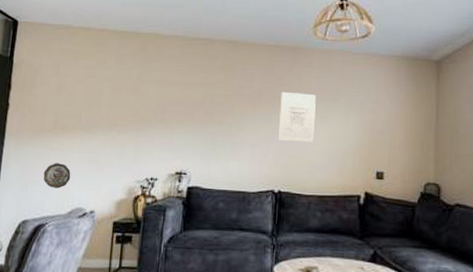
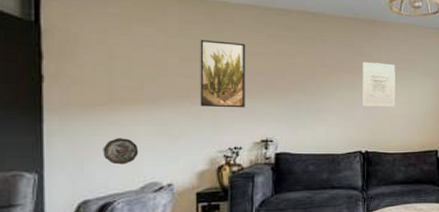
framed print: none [125,71,171,138] -> present [200,40,246,108]

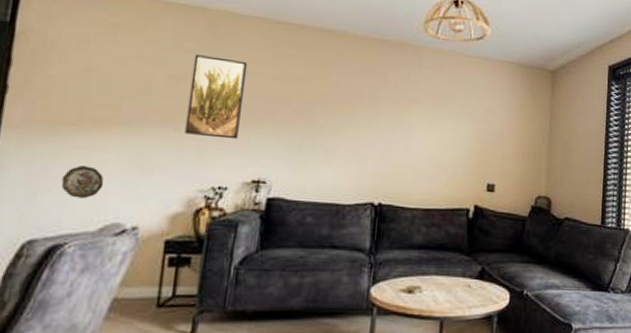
wall art: present [362,61,395,107] -> none [380,92,425,150]

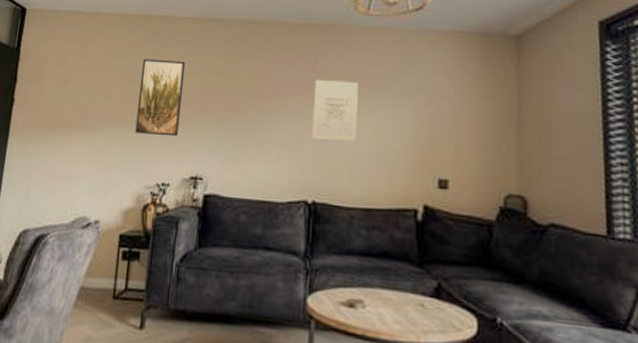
decorative plate: present [61,165,104,199] -> none [46,165,75,194]
wall art: none [380,92,425,150] -> present [312,79,358,141]

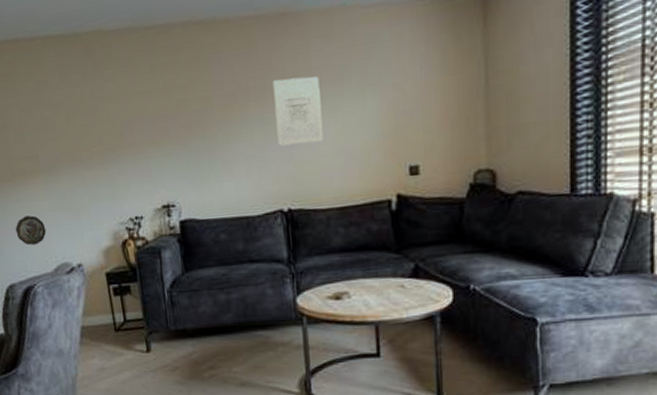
decorative plate: none [46,165,75,194] -> present [15,215,47,246]
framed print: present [135,59,186,137] -> none [81,82,140,171]

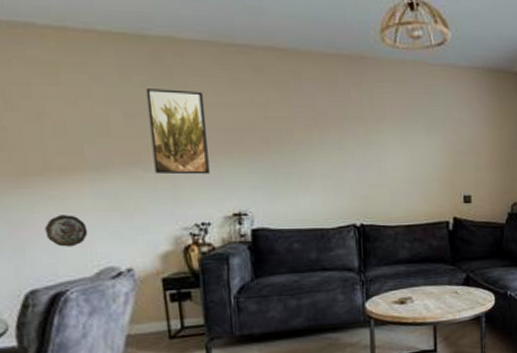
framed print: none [81,82,140,171] -> present [145,88,210,175]
wall art: present [272,76,324,146] -> none [350,111,394,169]

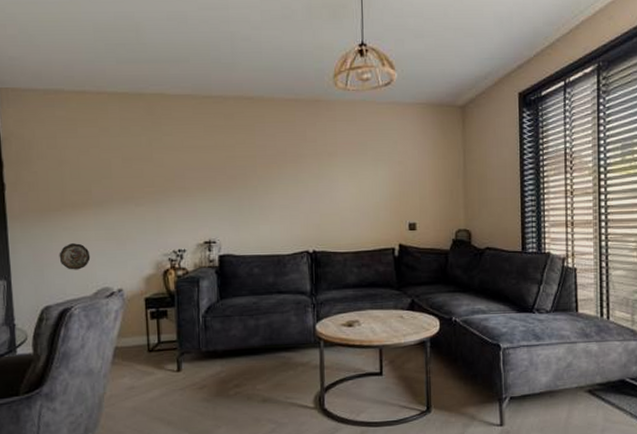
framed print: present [145,88,210,175] -> none [140,136,187,208]

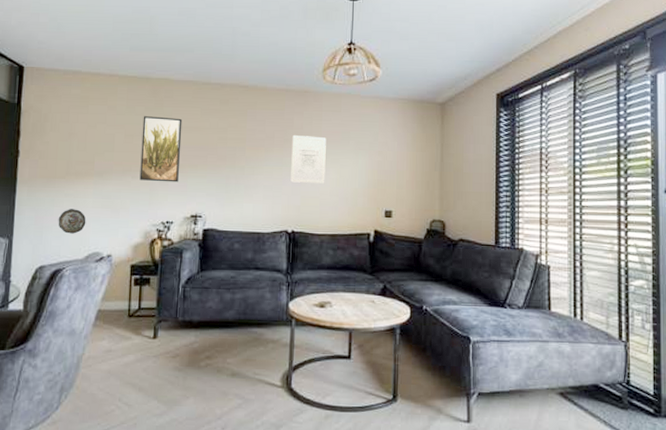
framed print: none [140,136,187,208] -> present [139,116,183,183]
wall art: none [306,148,344,200] -> present [291,134,326,183]

